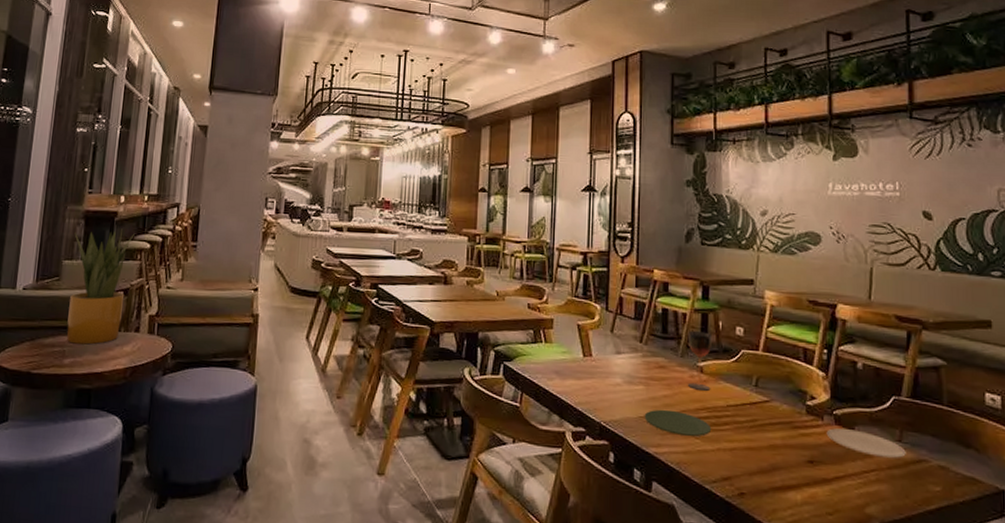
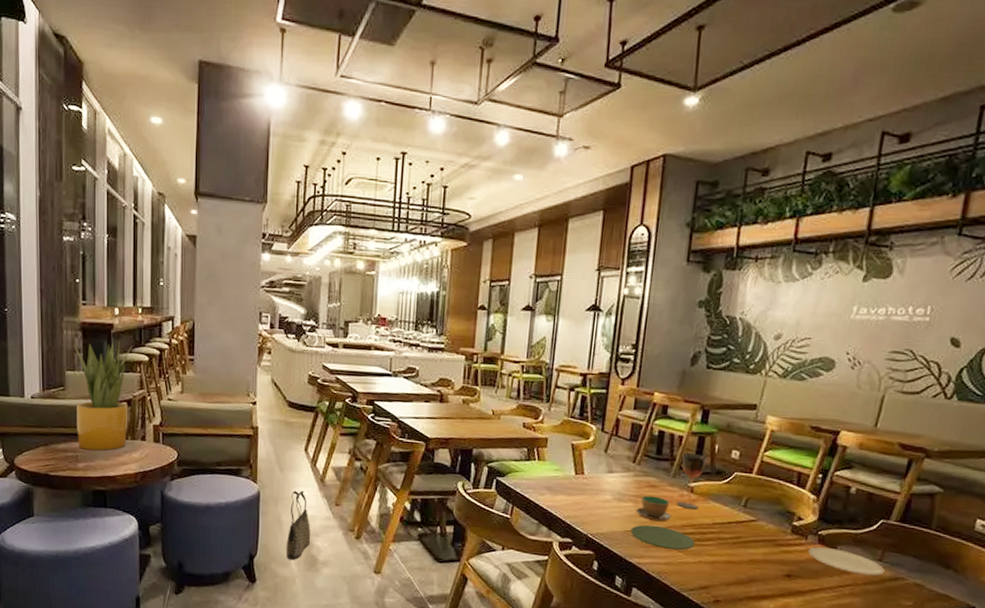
tote bag: none [282,382,310,462] -> present [286,490,311,560]
cup: none [647,377,685,406] -> present [635,495,672,522]

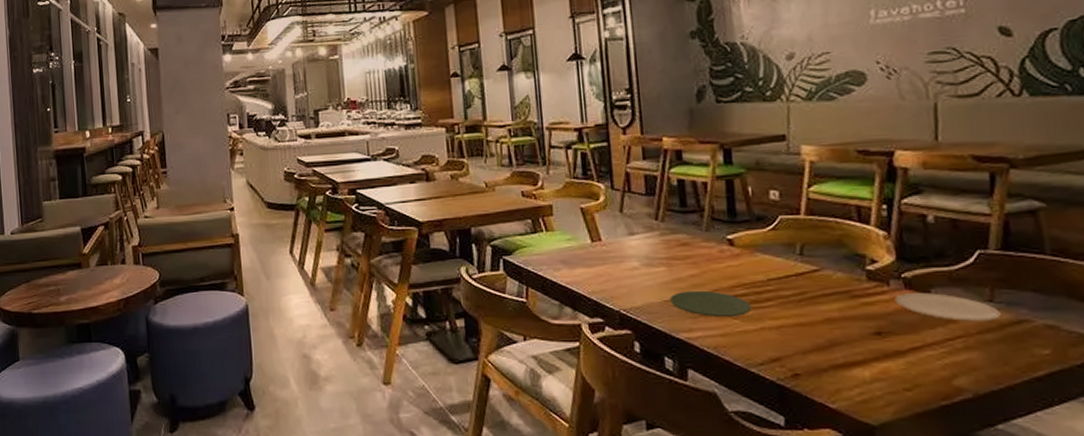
planter: present [74,342,132,451] -> none [49,165,107,281]
tote bag: present [286,490,311,560] -> none [282,298,309,378]
cup: present [635,495,672,522] -> none [670,256,717,285]
wineglass: present [677,452,707,509] -> none [711,199,744,266]

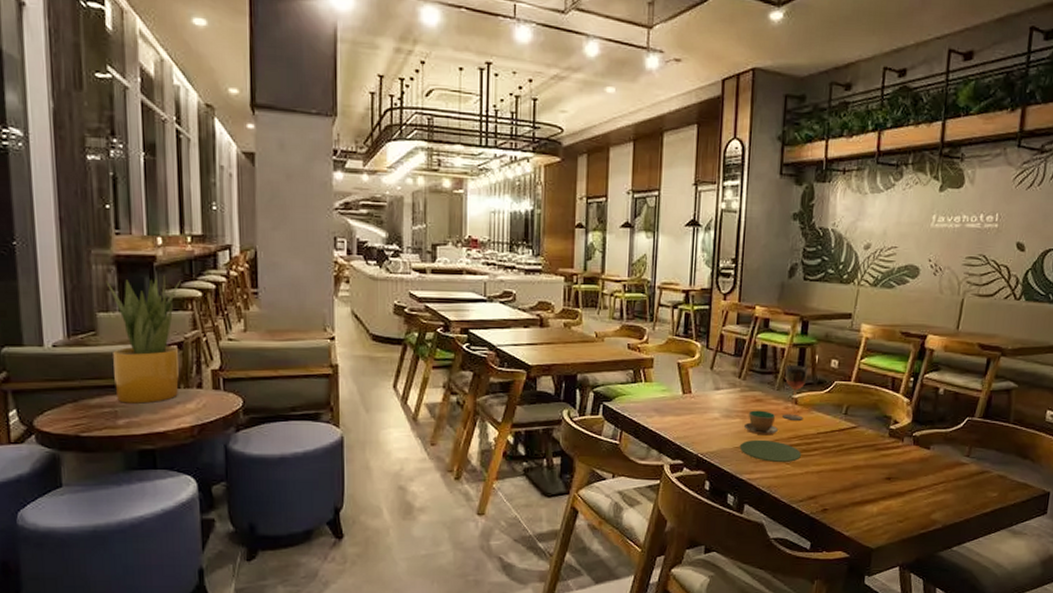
planter: none [49,165,107,281] -> present [106,276,181,404]
cup: none [670,256,717,285] -> present [743,410,779,436]
wineglass: none [711,199,744,266] -> present [783,364,809,420]
plate: present [894,293,1001,323] -> none [905,448,972,472]

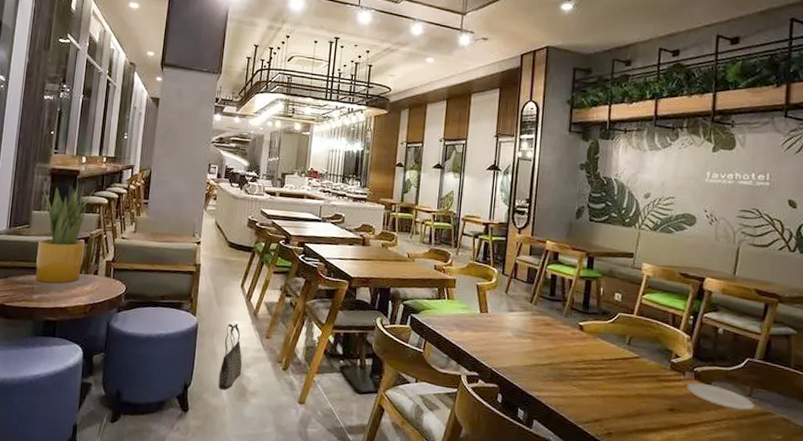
tote bag: none [376,432,405,509] -> present [218,323,243,390]
plate: present [739,439,802,462] -> none [530,360,588,385]
cup: present [743,410,779,436] -> none [534,333,566,358]
wineglass: present [783,364,809,420] -> none [570,294,594,346]
plate: none [905,448,972,472] -> present [686,383,754,411]

